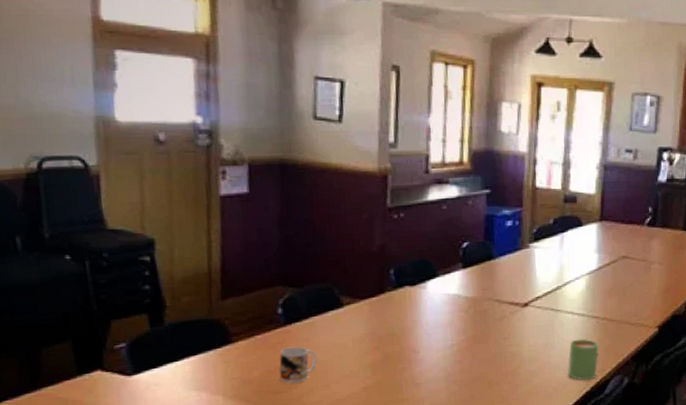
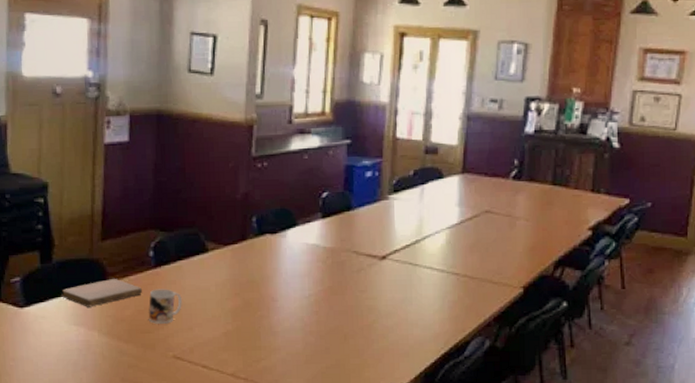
notebook: none [177,339,272,371] -> present [61,279,143,307]
mug: present [568,338,599,381] -> none [426,296,459,340]

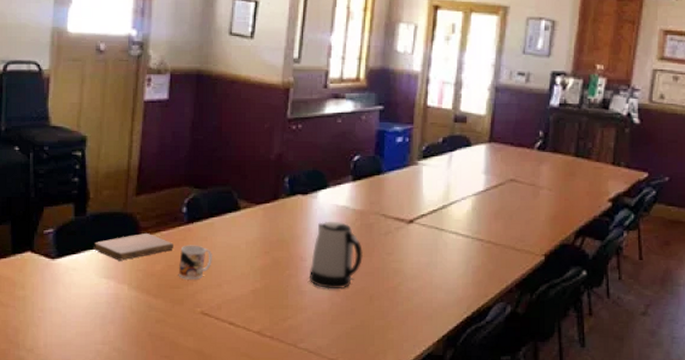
kettle: none [281,260,335,329] -> present [309,221,363,290]

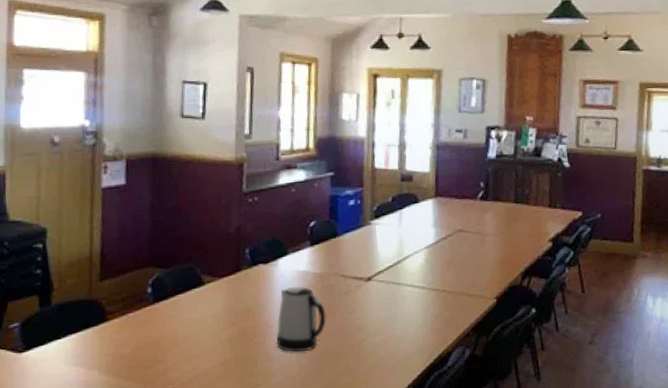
notebook: present [94,234,175,261] -> none [60,317,142,347]
mug: present [178,245,212,279] -> none [147,323,181,359]

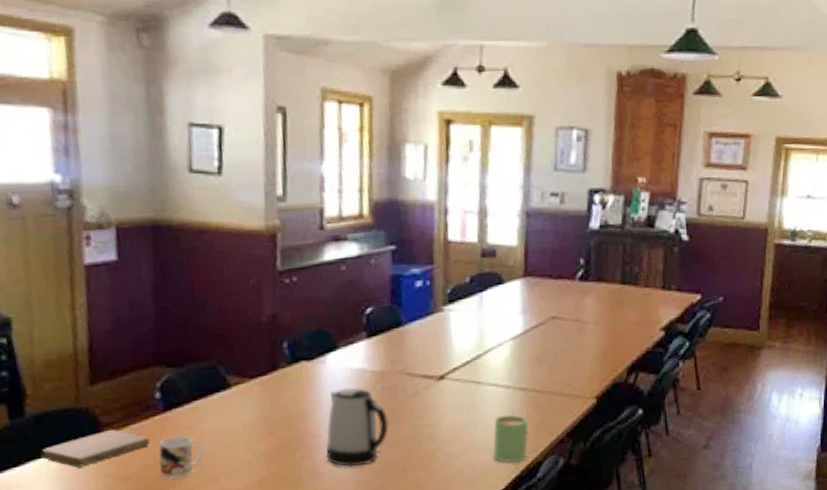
notebook: none [60,317,142,347] -> present [41,429,151,468]
mug: none [147,323,181,359] -> present [159,436,202,479]
mug: none [411,311,440,353] -> present [493,414,529,463]

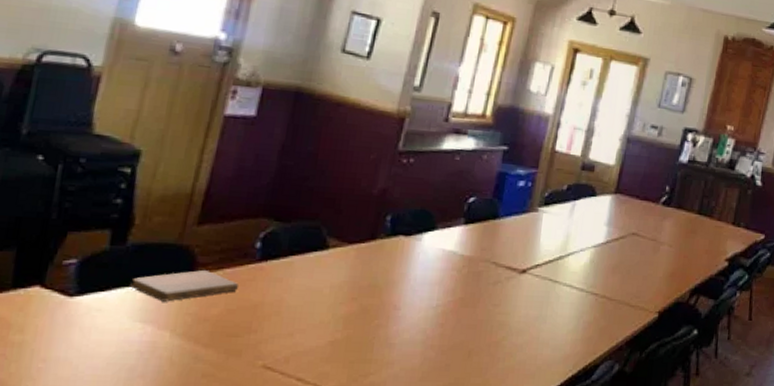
mug: present [159,436,202,479] -> none [239,286,287,327]
kettle: present [326,387,389,467] -> none [400,266,467,343]
mug: present [493,414,529,463] -> none [556,315,594,362]

